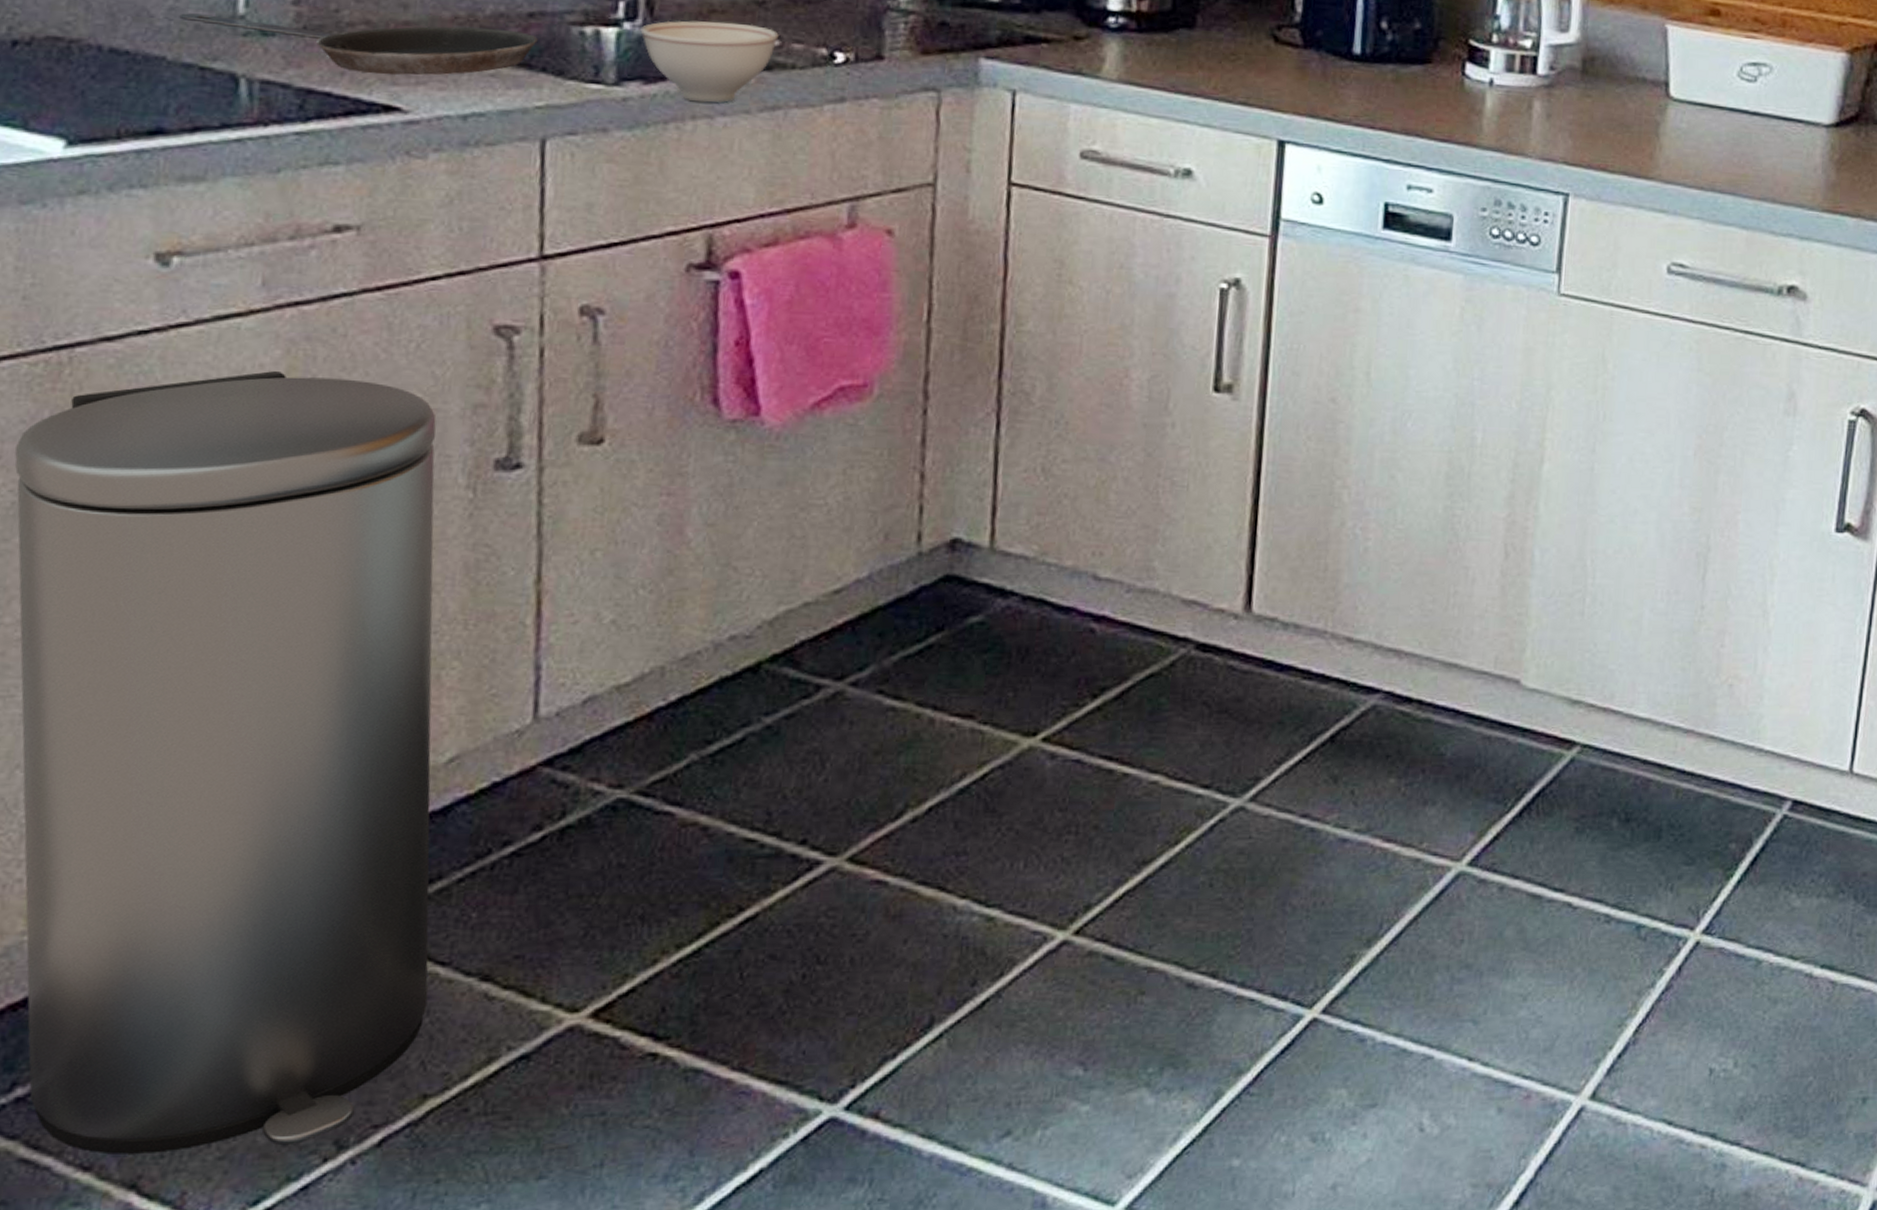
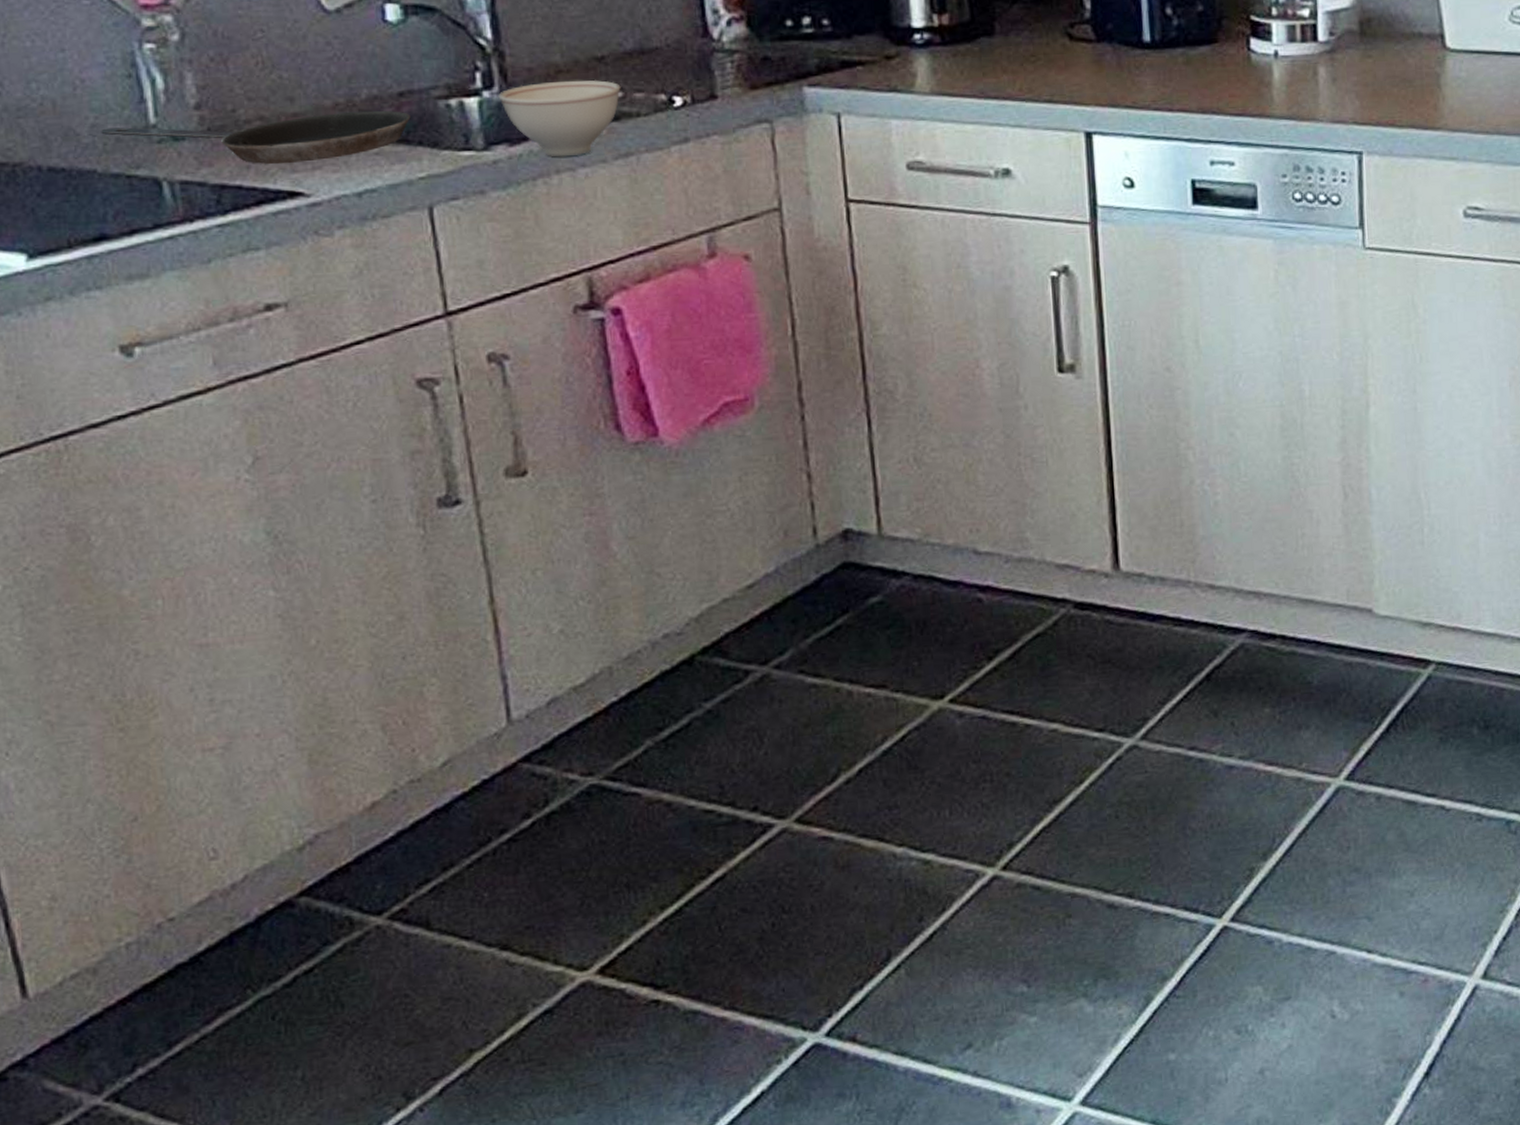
pedal bin: present [14,371,437,1154] -> none [34,439,460,1117]

